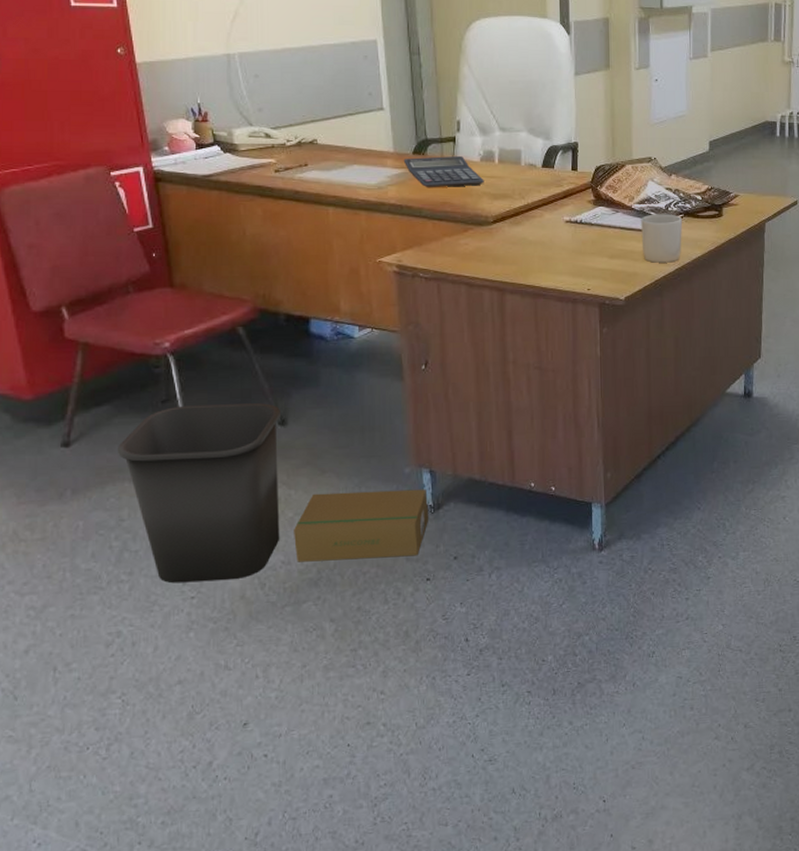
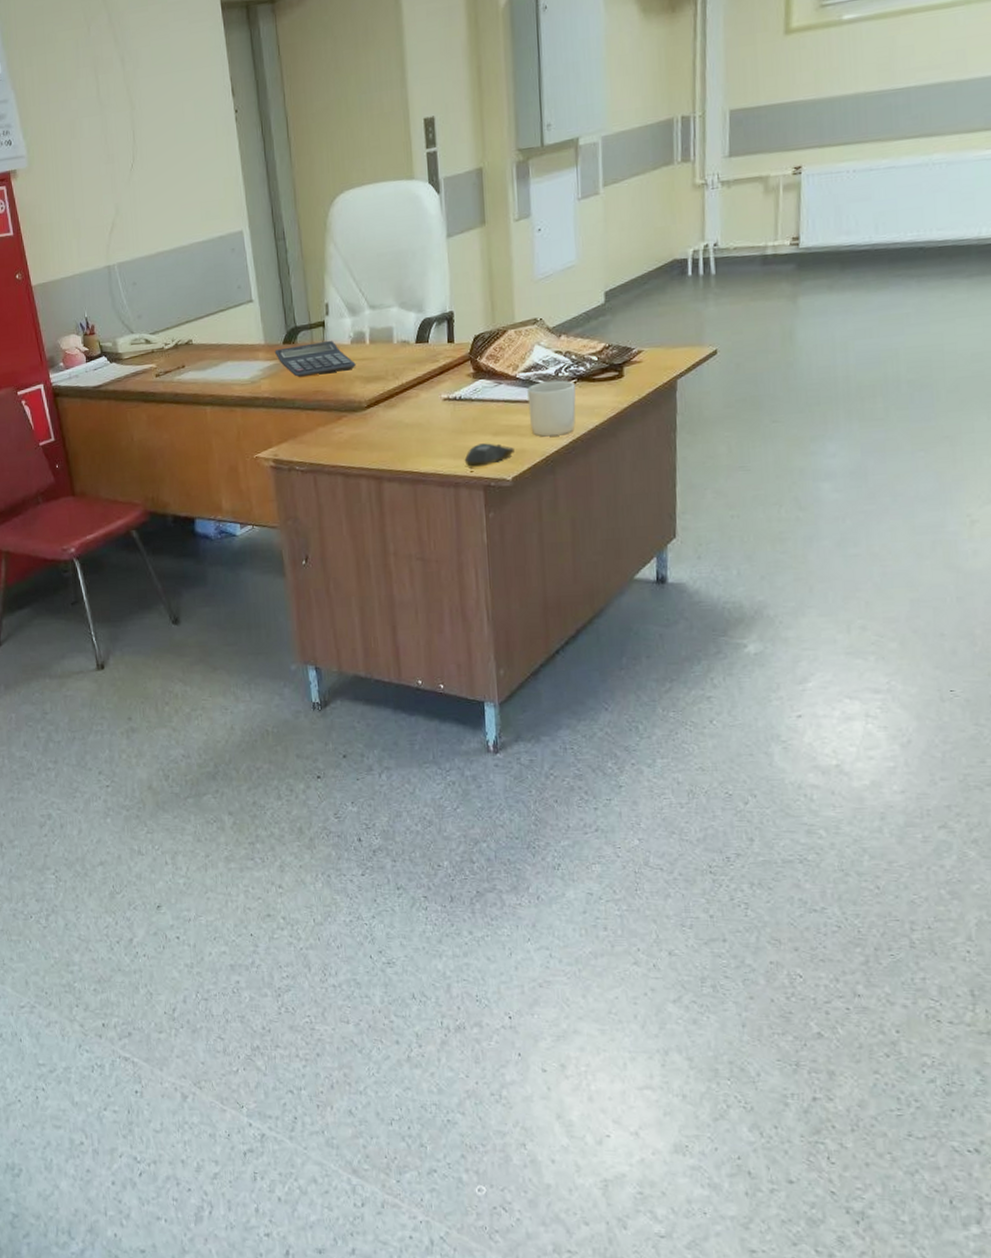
waste bin: present [117,403,280,584] -> none [38,603,180,772]
box: present [294,489,429,562] -> none [191,686,317,756]
computer mouse: none [582,265,628,286] -> present [464,443,514,468]

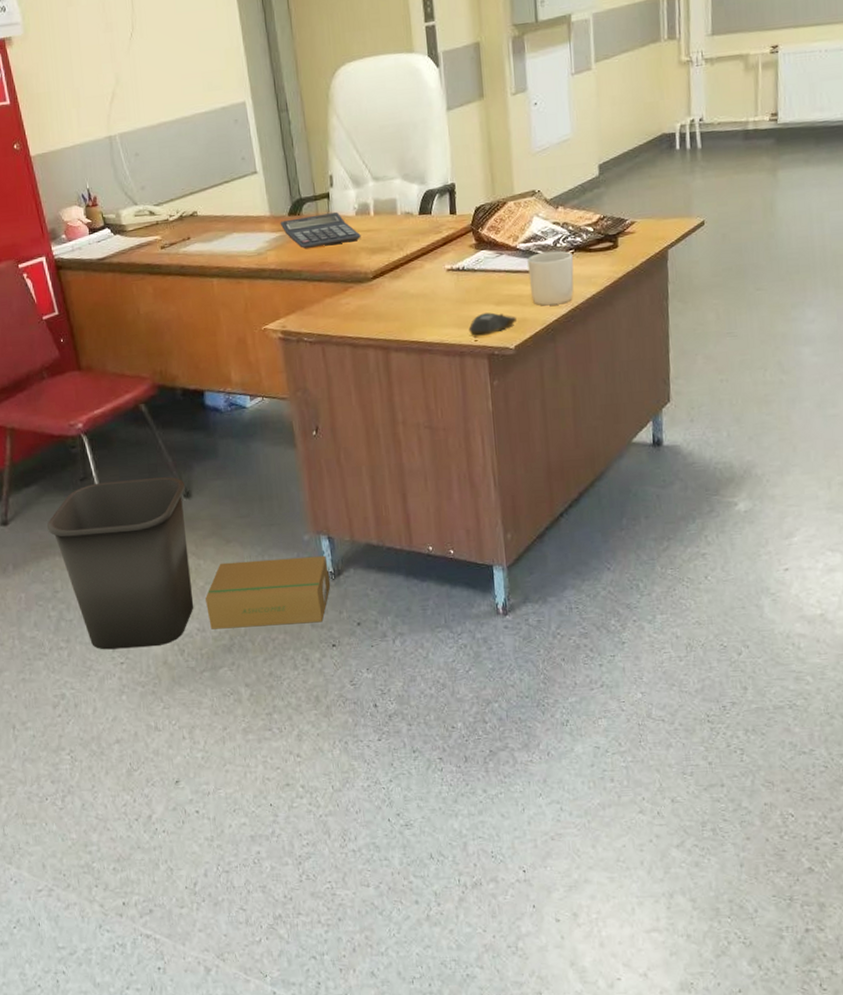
waste bin: none [38,603,180,772] -> present [46,477,194,650]
box: none [191,686,317,756] -> present [205,555,331,630]

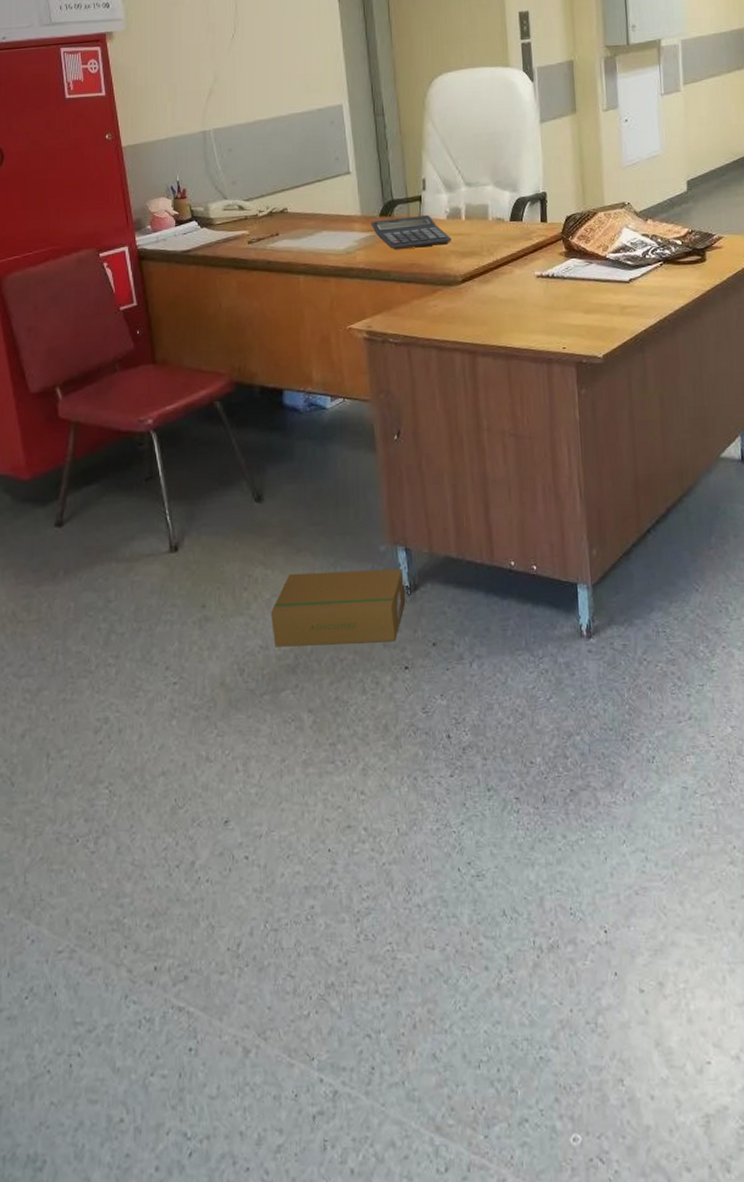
waste bin: present [46,477,194,650] -> none [104,479,258,668]
computer mouse: present [468,312,516,337] -> none [557,320,605,345]
mug: present [527,250,574,306] -> none [616,262,663,316]

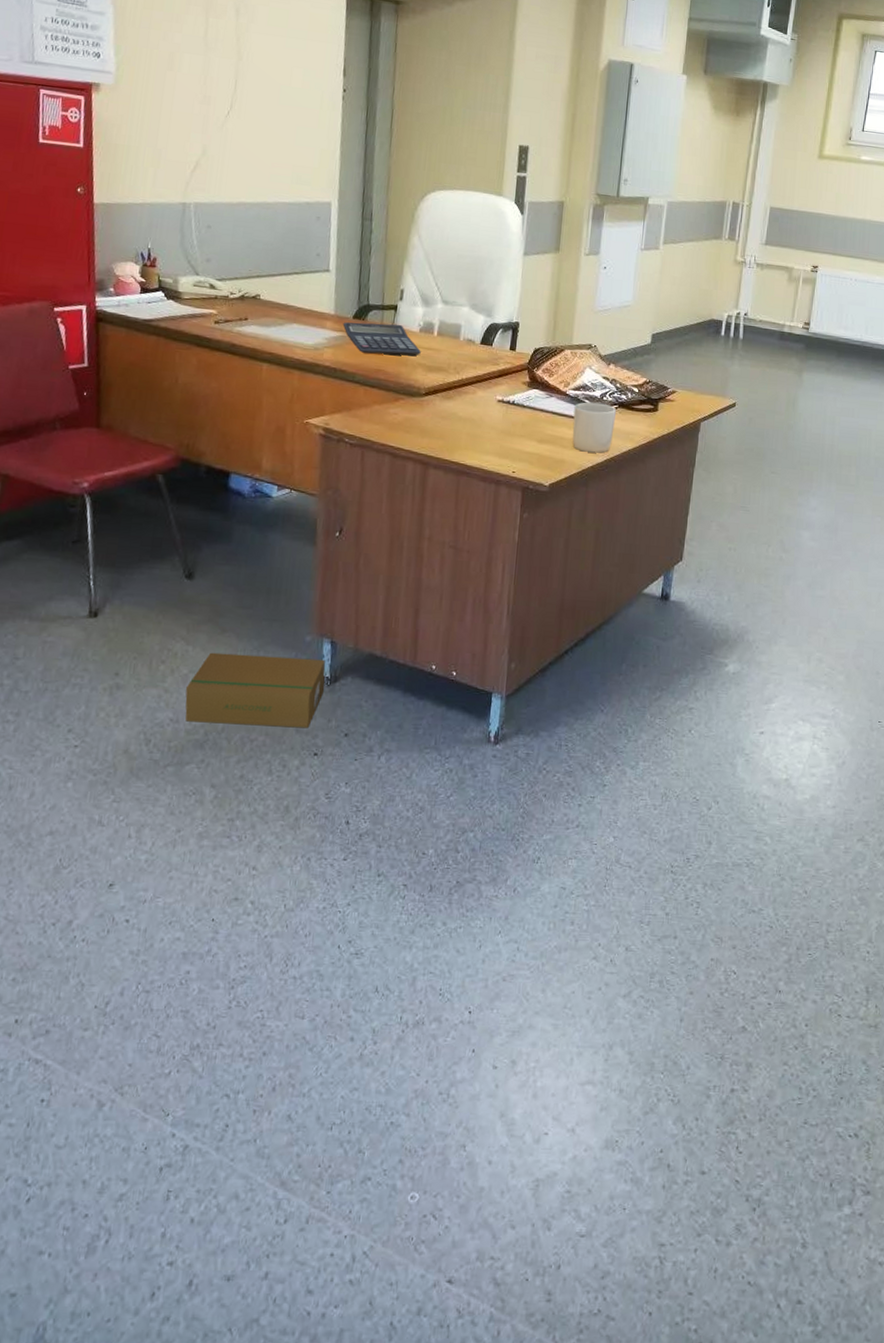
mug: none [616,262,663,316] -> present [572,402,616,453]

